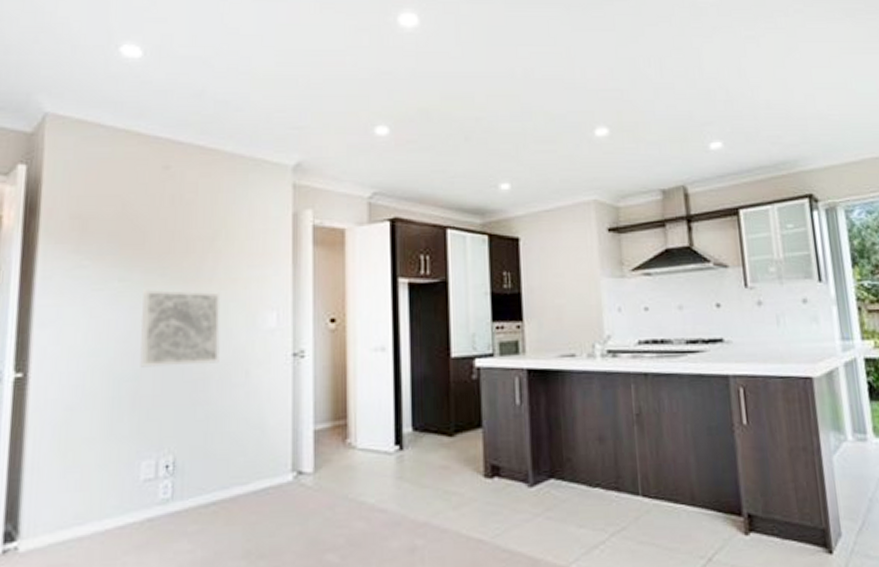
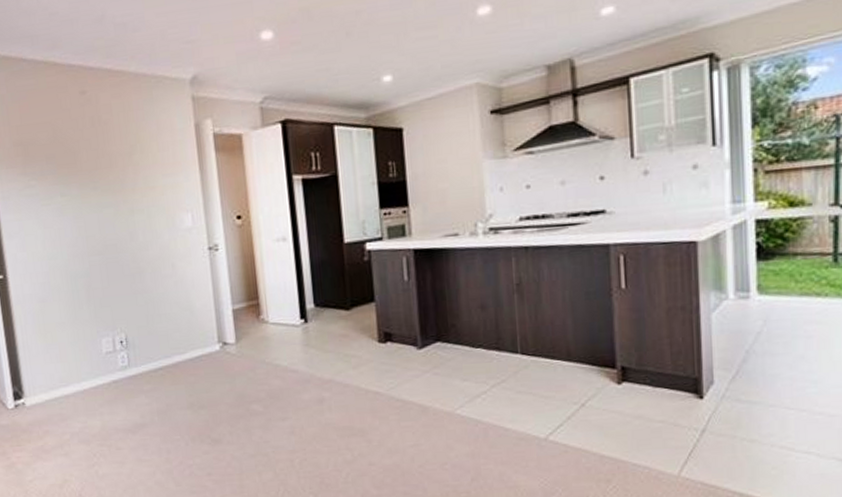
wall art: present [140,289,221,367] -> none [81,199,150,266]

